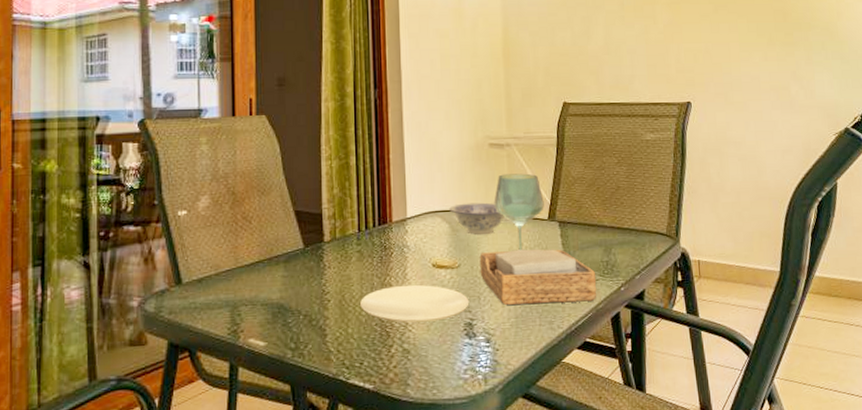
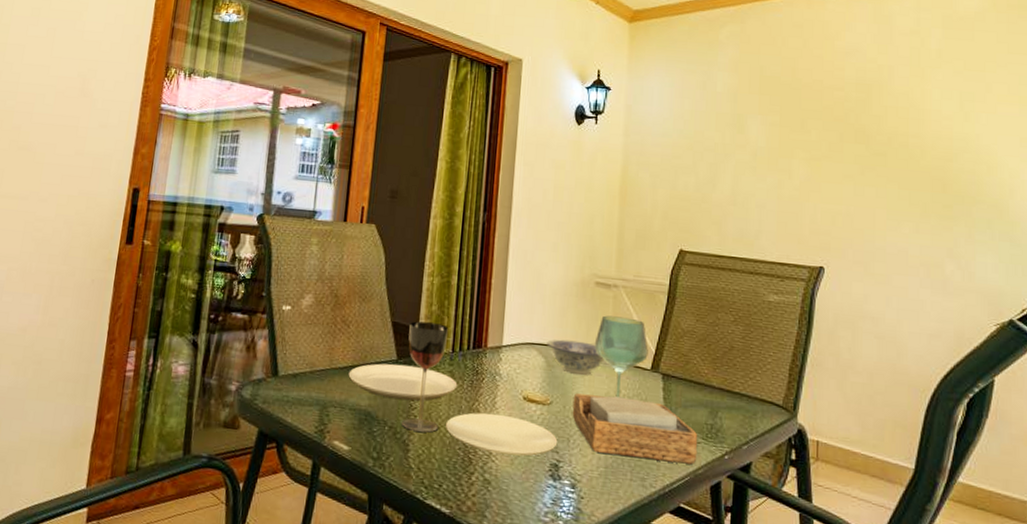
plate: none [256,251,367,288] -> present [348,363,458,401]
wineglass: none [313,206,354,315] -> present [402,321,449,433]

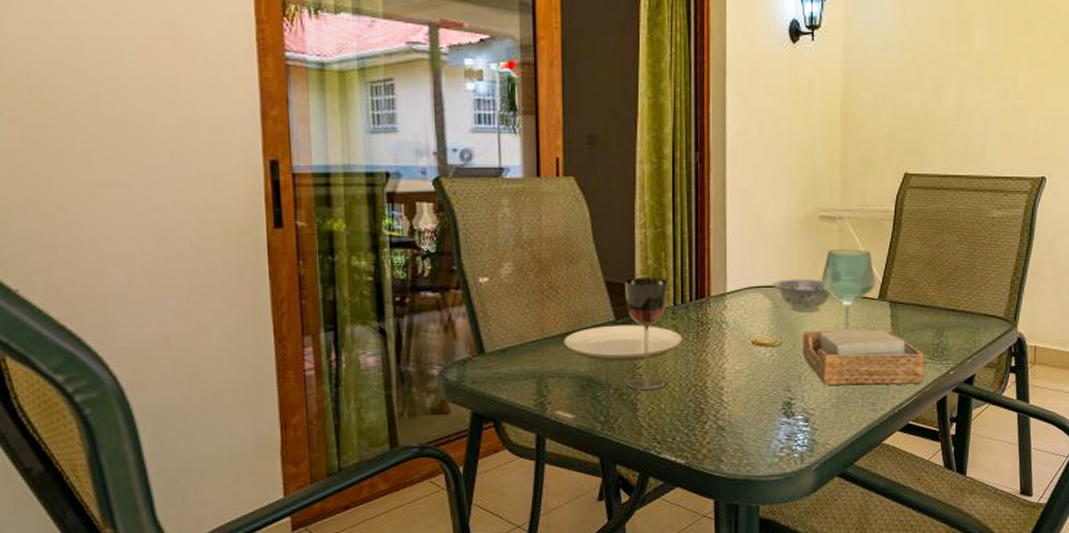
plate: present [446,412,558,456] -> none [674,361,789,400]

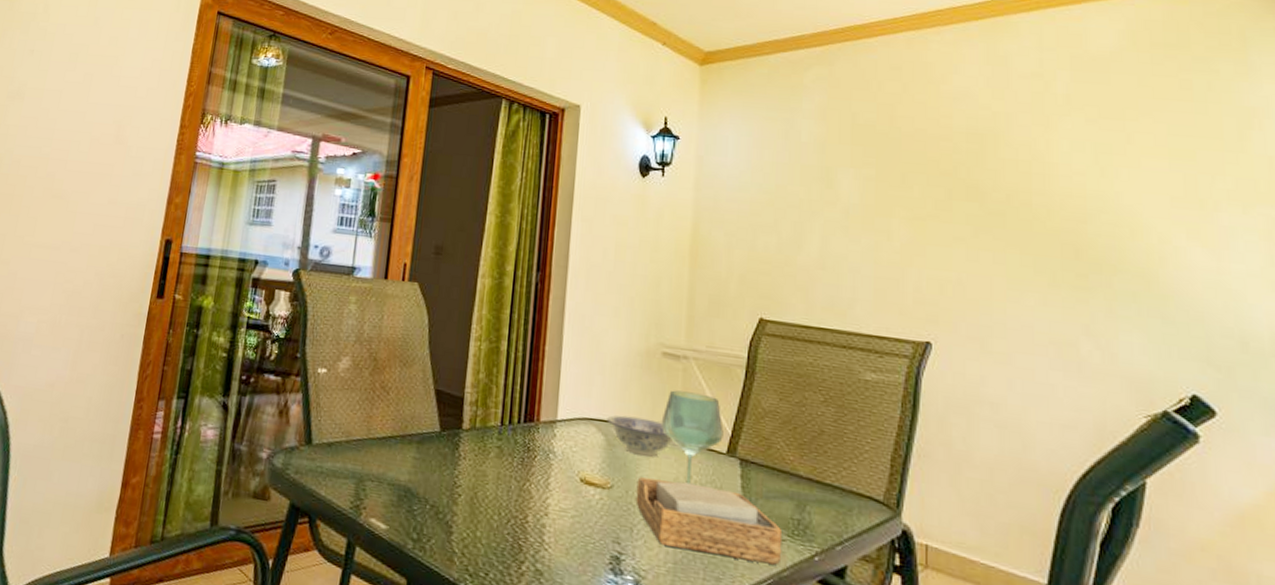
plate: present [563,324,683,361] -> none [387,435,507,478]
wineglass: present [625,278,668,390] -> none [445,390,498,514]

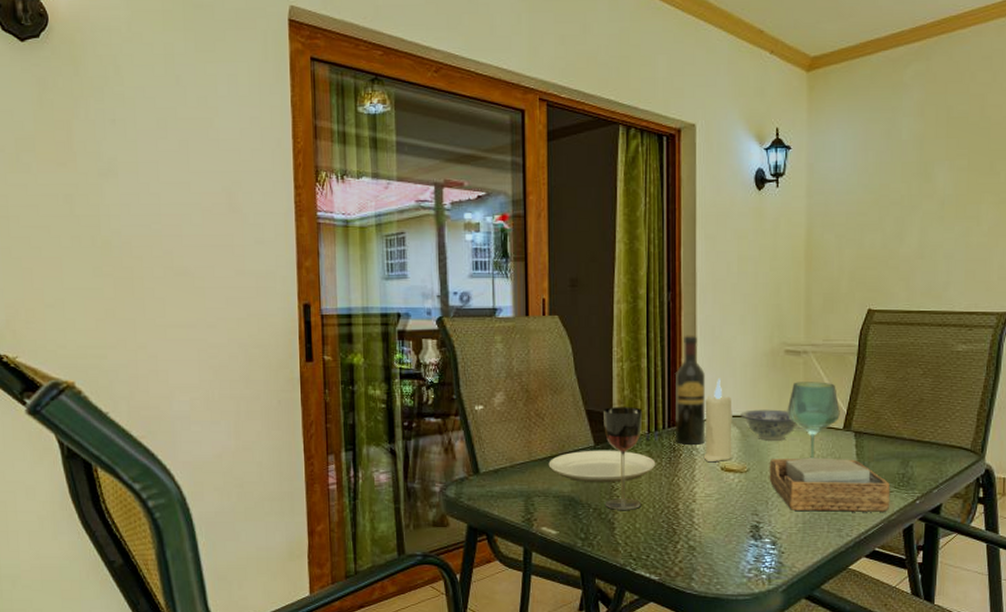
plate: none [387,435,507,478] -> present [548,450,656,483]
wineglass: none [445,390,498,514] -> present [604,407,643,510]
wine bottle: none [531,321,570,448] -> present [674,335,705,445]
candle: none [561,374,598,472] -> present [703,378,732,461]

